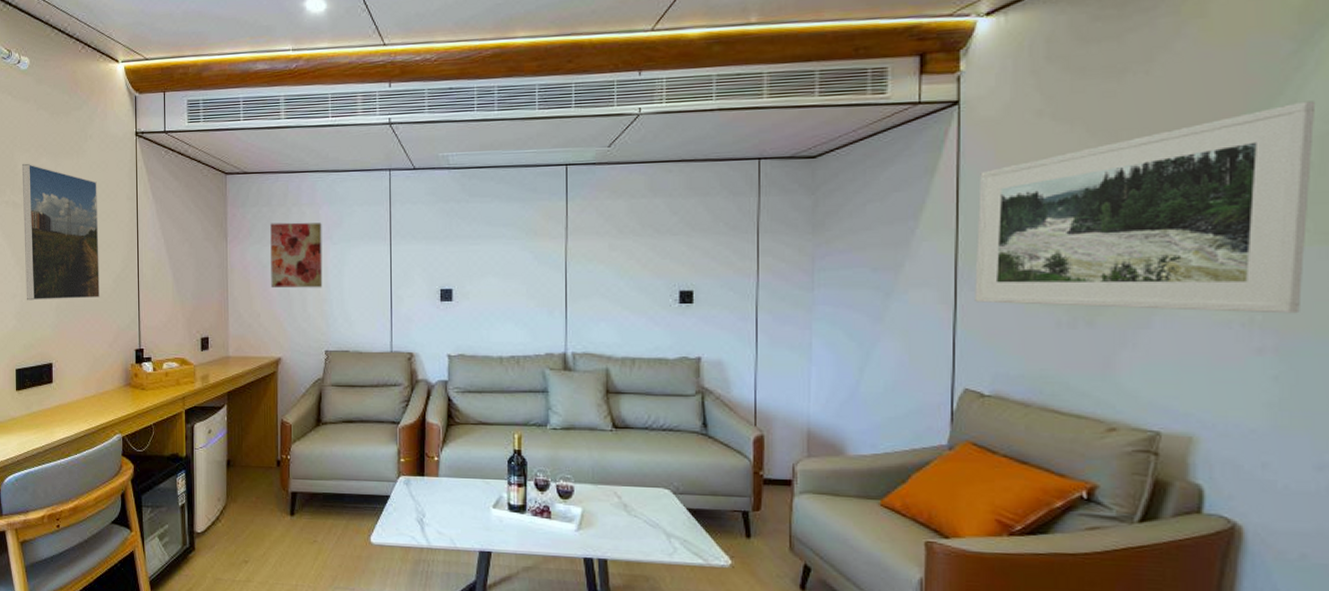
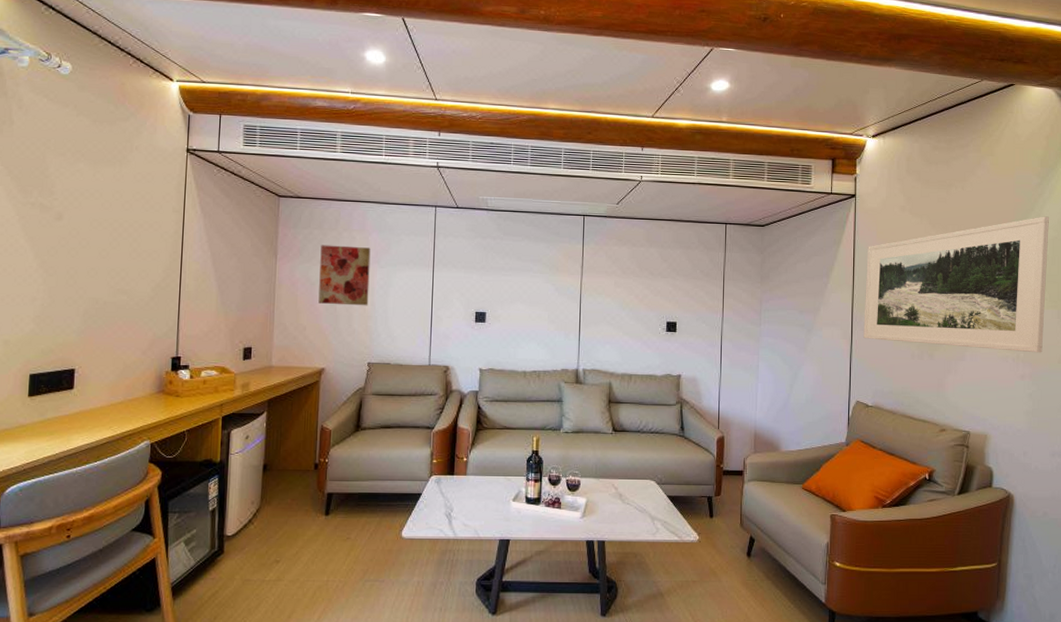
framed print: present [21,163,100,301] -> none [48,166,140,306]

